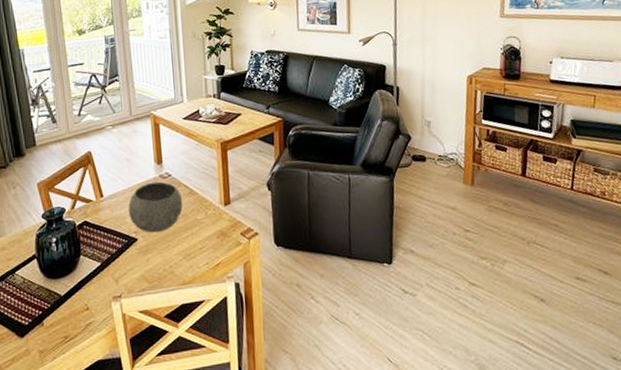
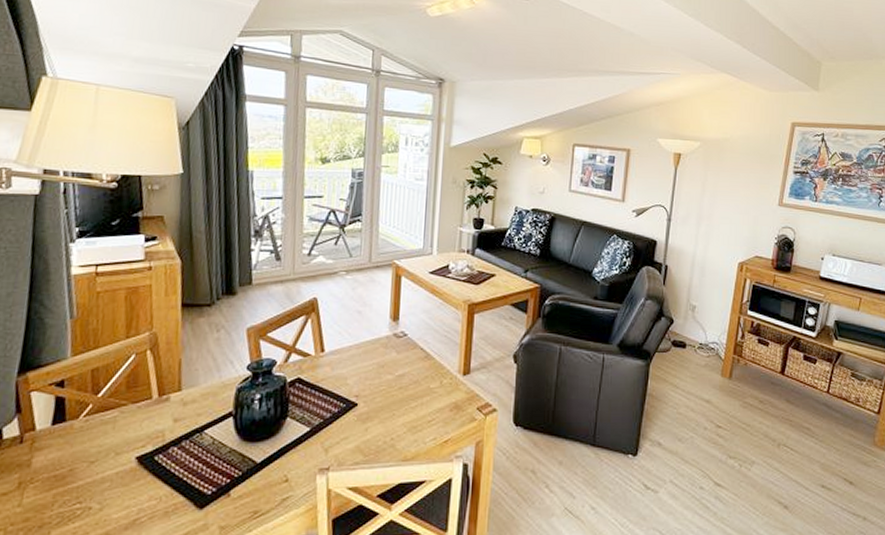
bowl: present [128,181,183,233] -> none [351,340,417,399]

